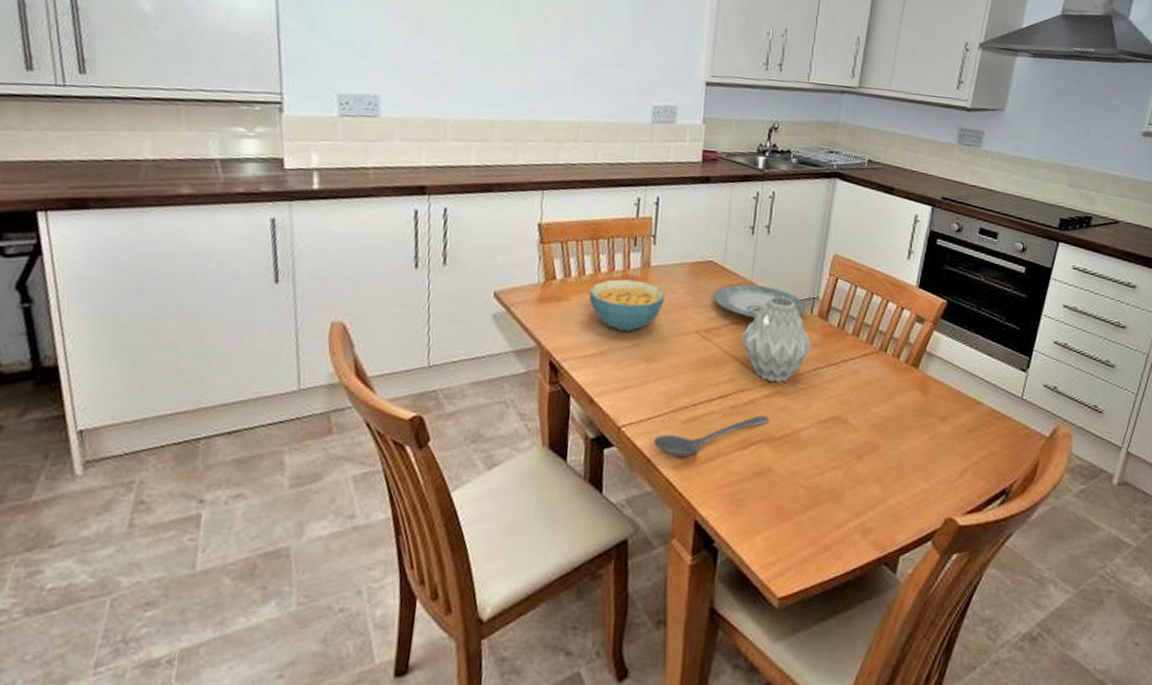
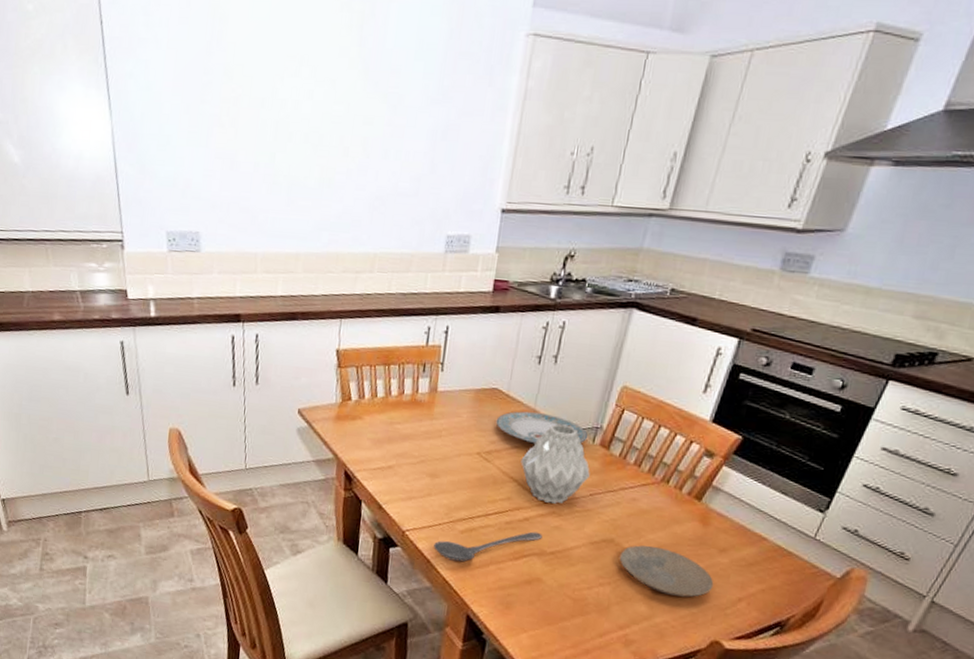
cereal bowl: present [589,279,666,332] -> none [380,402,451,450]
plate: none [848,420,940,473] -> present [619,545,714,598]

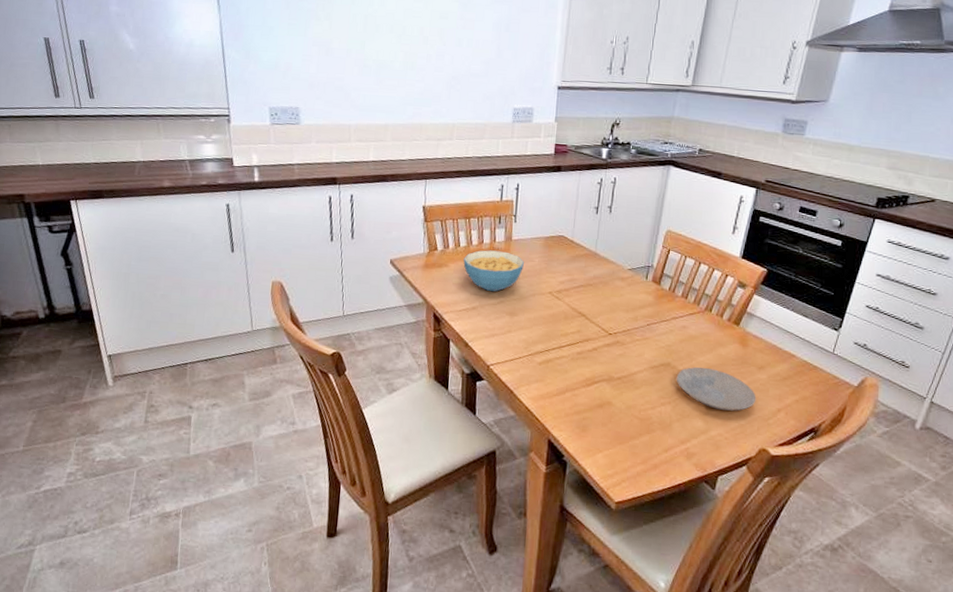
cereal bowl: none [380,402,451,450] -> present [463,250,525,292]
stirrer: present [433,531,543,562] -> none [516,360,610,391]
plate: present [496,411,588,444] -> none [563,254,642,283]
vase: present [520,423,590,504] -> none [587,264,646,334]

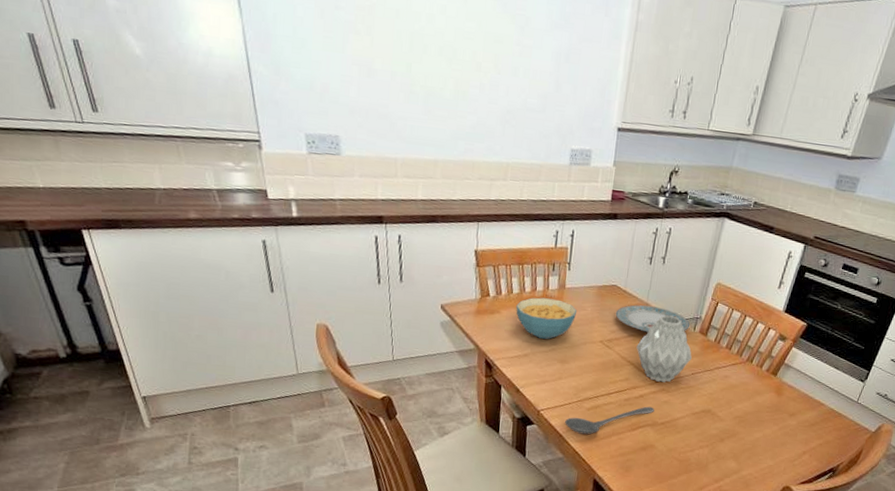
stirrer: none [516,360,610,391] -> present [565,406,655,435]
plate: none [563,254,642,283] -> present [615,305,690,333]
vase: none [587,264,646,334] -> present [636,315,692,382]
plate: present [676,367,757,411] -> none [714,413,786,454]

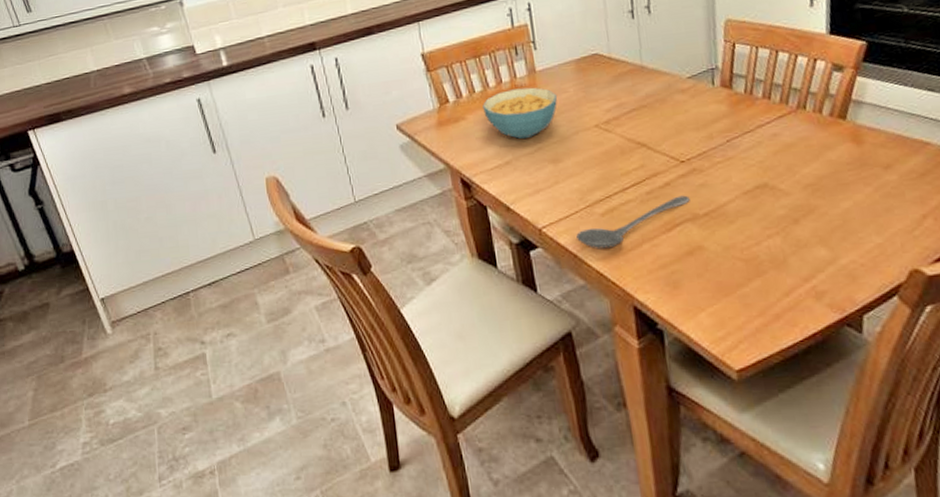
plate: present [615,305,690,333] -> none [605,67,706,102]
vase: present [636,315,692,382] -> none [643,73,721,161]

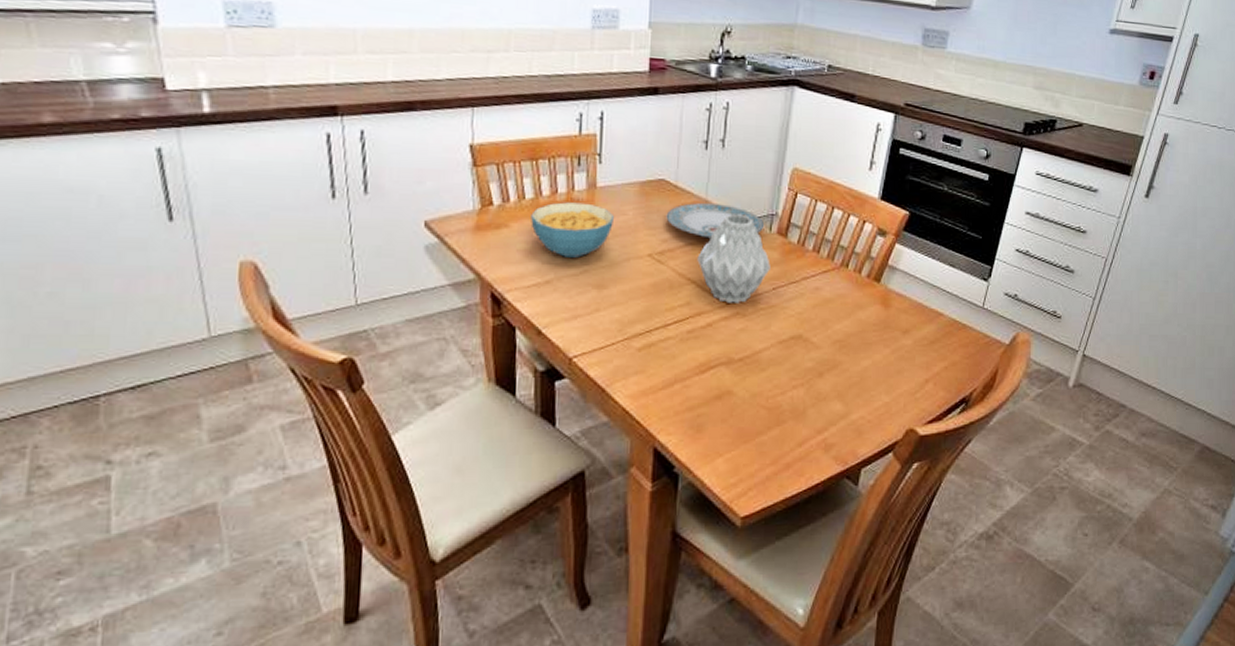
stirrer: present [576,195,690,250] -> none [608,338,728,386]
plate: none [605,67,706,102] -> present [666,203,765,239]
vase: none [643,73,721,161] -> present [697,214,771,303]

